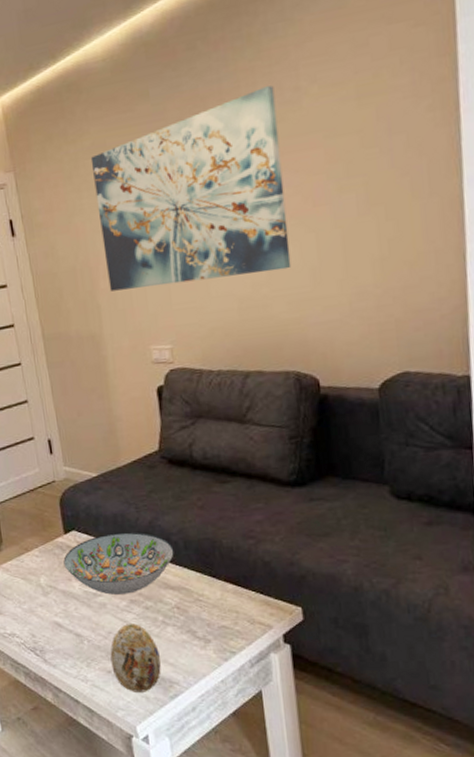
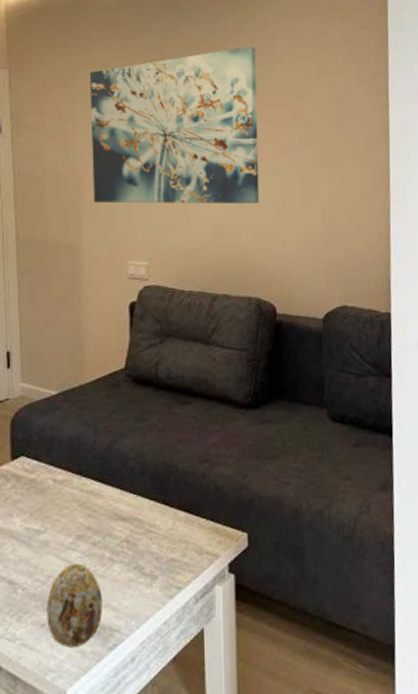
decorative bowl: present [63,532,174,595] -> none [6,457,129,531]

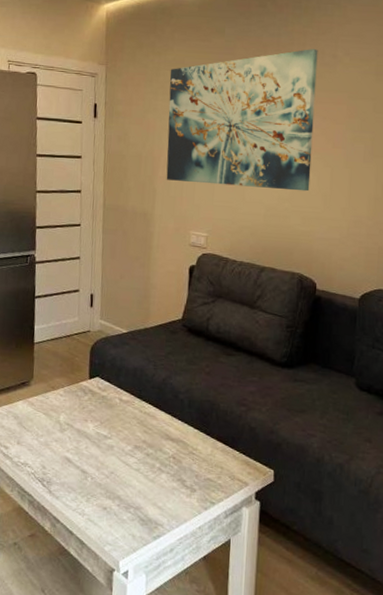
decorative egg: present [46,563,102,648] -> none [108,466,151,531]

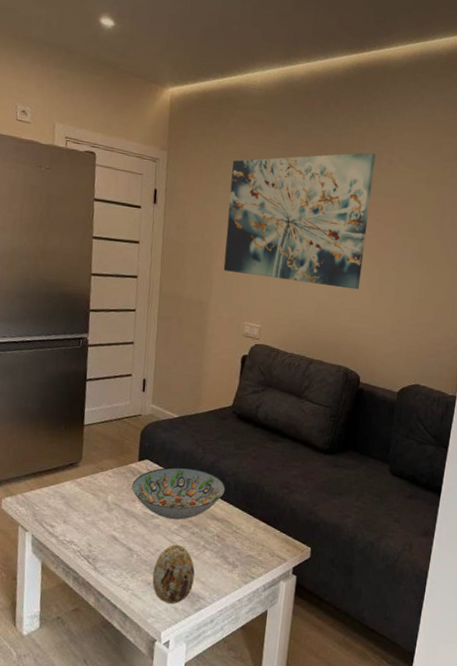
decorative bowl: none [83,384,179,440] -> present [132,467,226,520]
decorative egg: none [108,466,151,531] -> present [152,544,195,604]

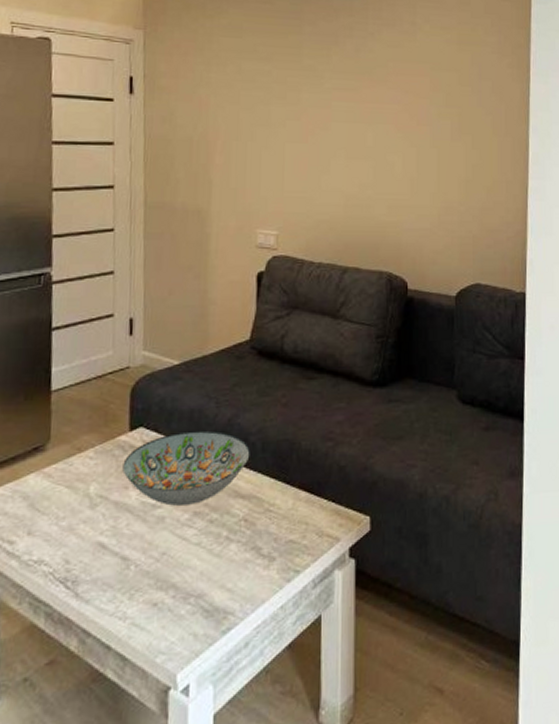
decorative egg: present [152,544,195,604] -> none [159,541,217,629]
wall art: present [223,152,376,290] -> none [224,15,396,176]

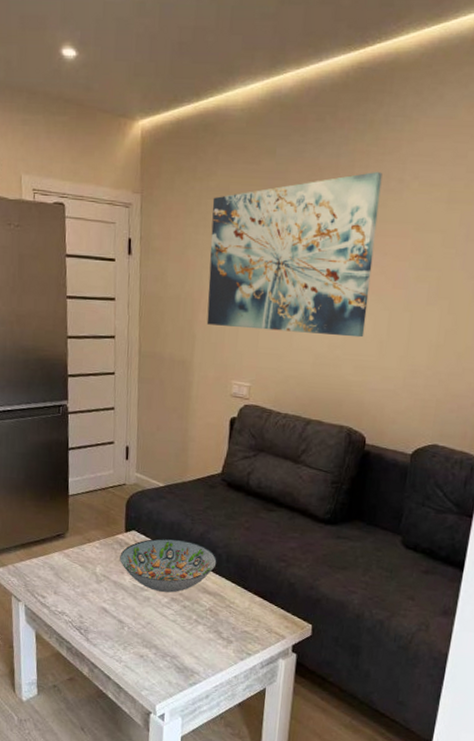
wall art: none [224,15,396,176] -> present [206,172,383,338]

